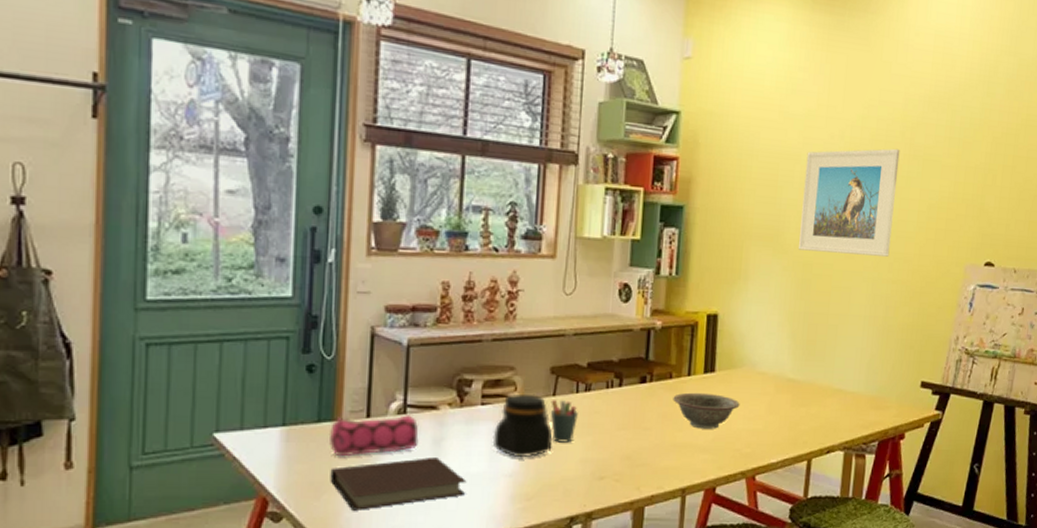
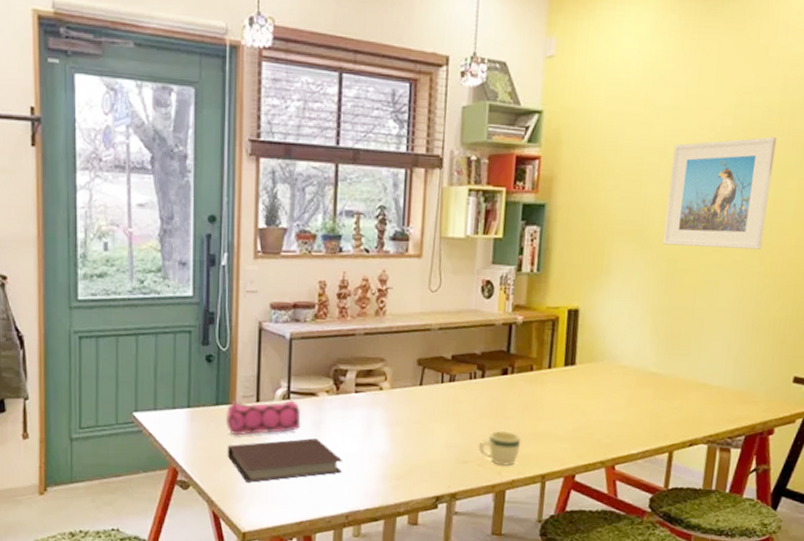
jar: present [492,394,553,458] -> none [365,383,420,442]
pen holder: present [550,400,578,443] -> none [417,389,443,429]
mug: none [616,442,661,482] -> present [479,430,521,467]
decorative bowl: present [673,392,740,429] -> none [533,384,600,420]

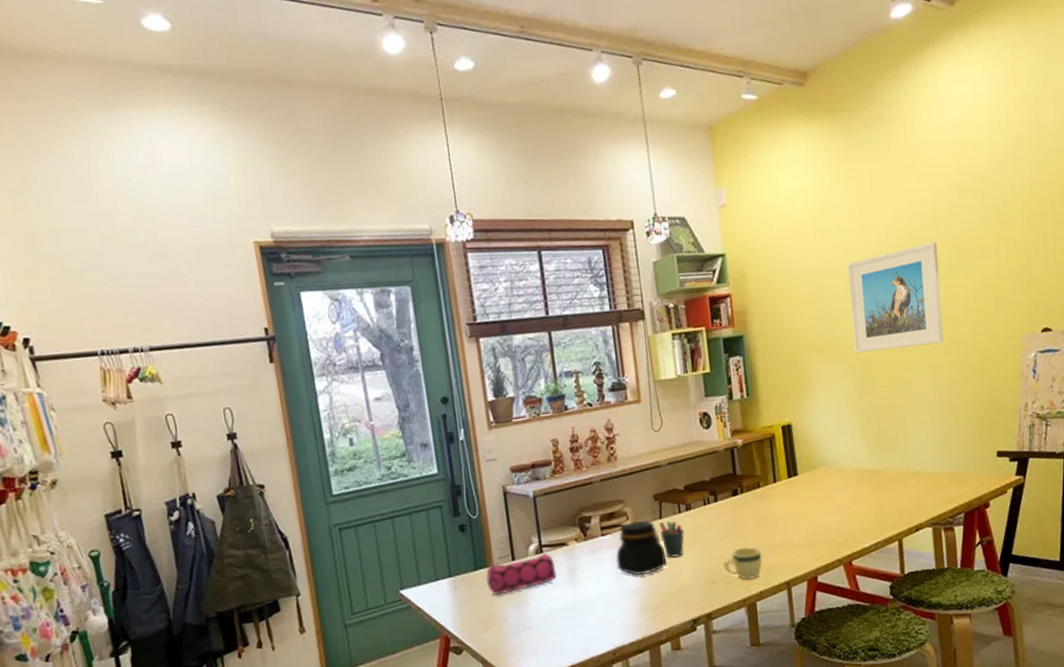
notebook: present [227,438,343,482] -> none [492,585,603,638]
jar: none [365,383,420,442] -> present [615,520,667,576]
pen holder: none [417,389,443,429] -> present [658,521,684,558]

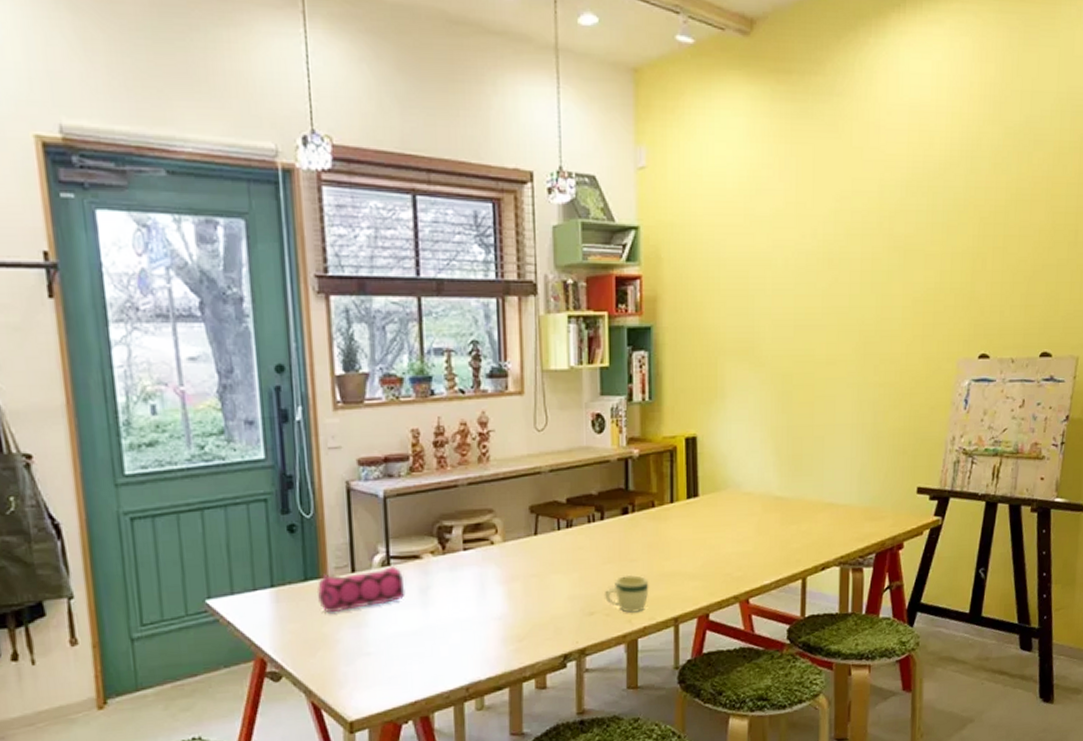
jar: present [615,520,667,576] -> none [478,535,539,600]
pen holder: present [658,521,684,558] -> none [533,538,562,582]
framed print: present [847,241,944,353] -> none [777,241,879,361]

